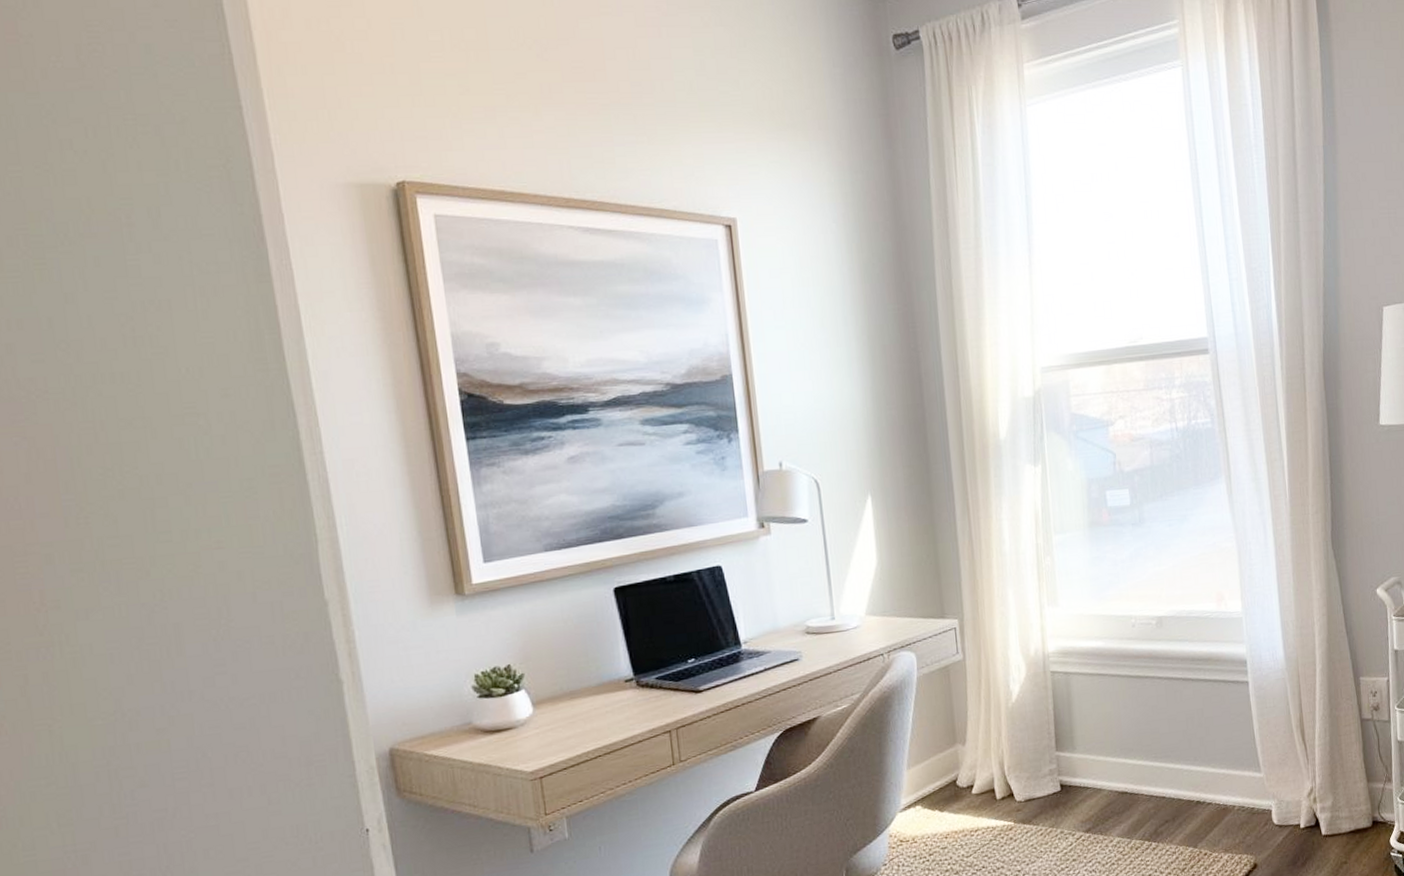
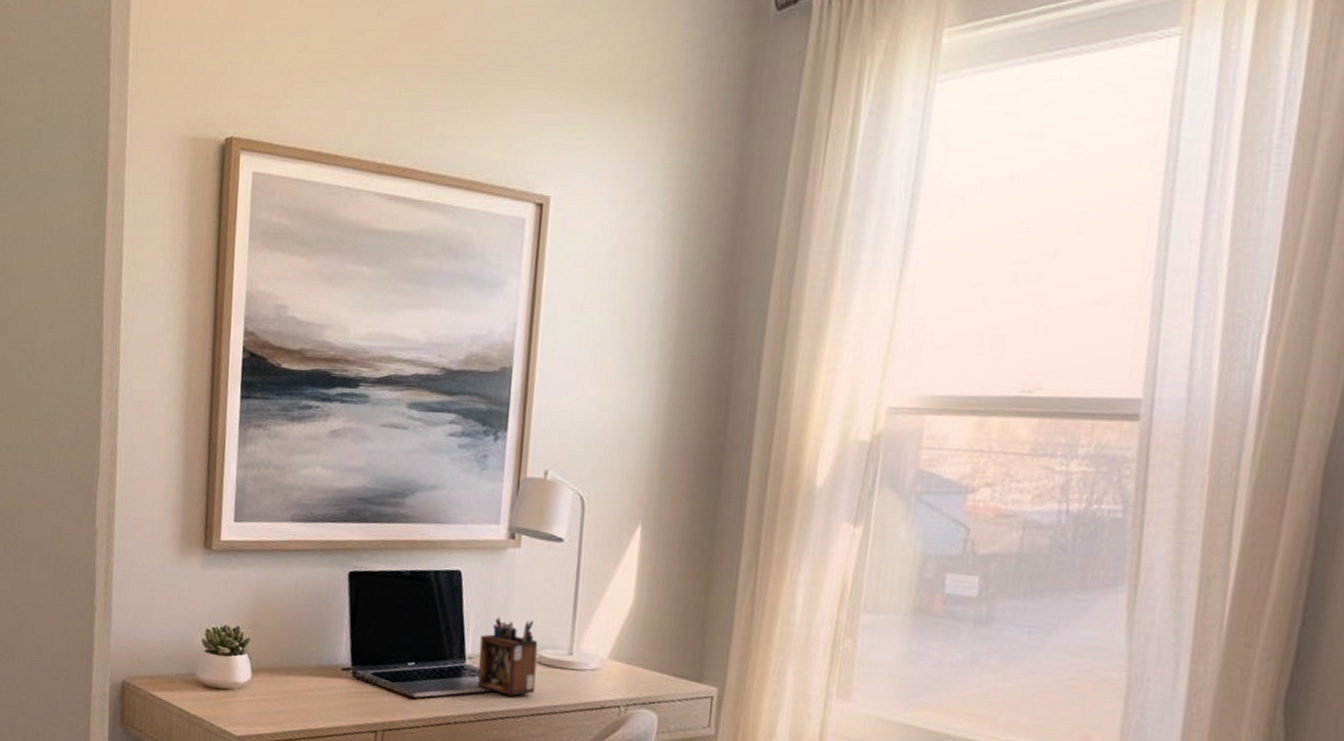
desk organizer: none [751,597,809,669] -> present [477,616,538,696]

